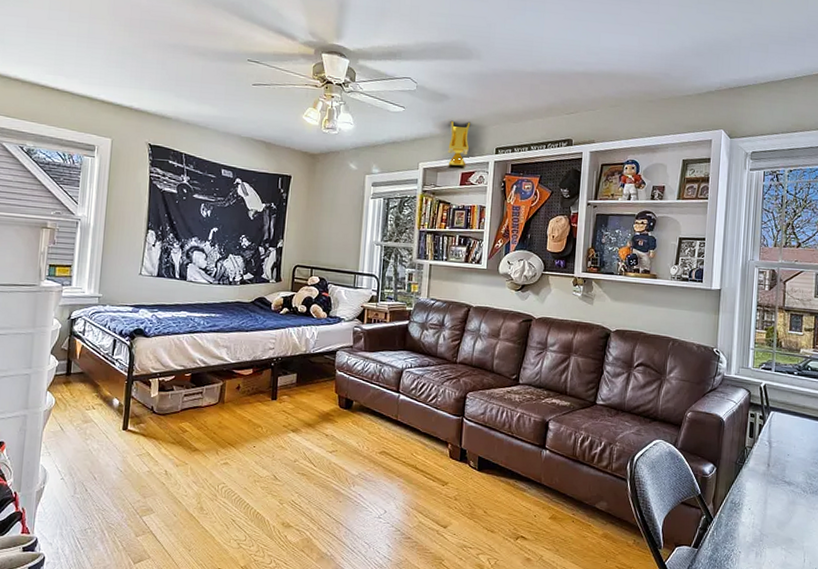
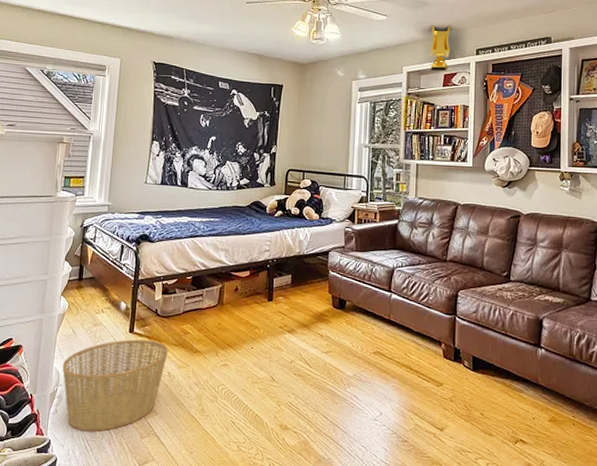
basket: none [49,437,165,531] -> present [62,339,168,432]

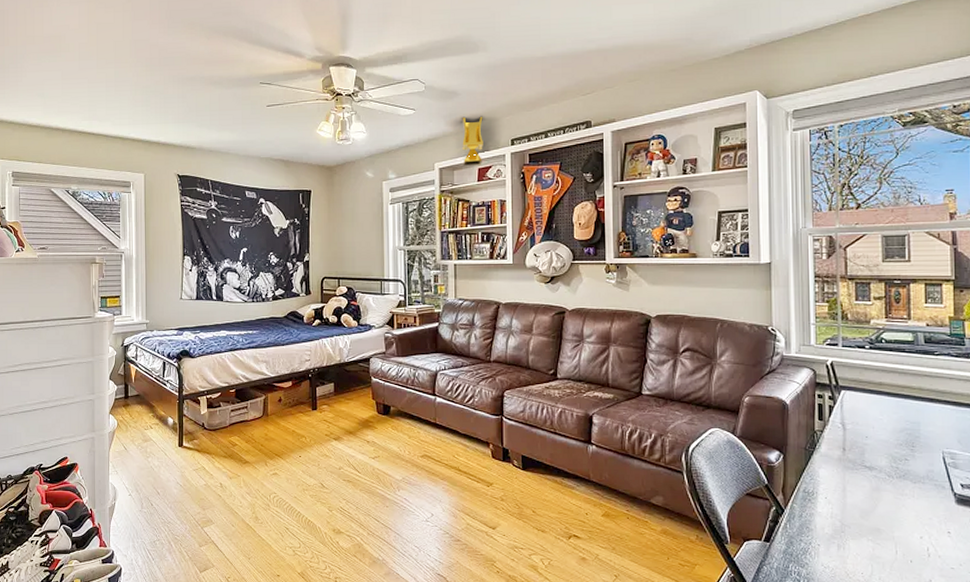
basket: present [62,339,168,432] -> none [117,453,218,542]

